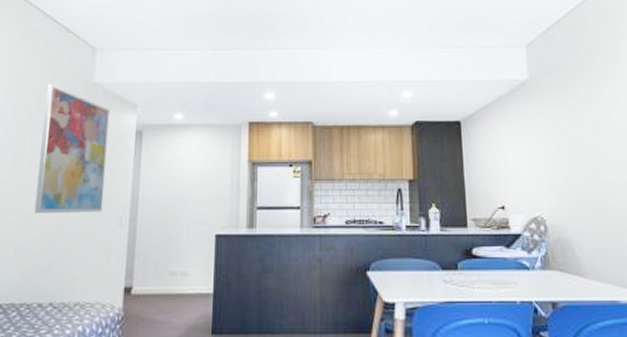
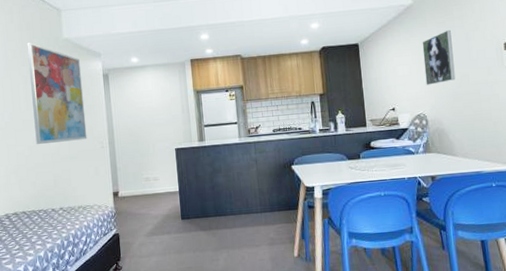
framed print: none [540,114,582,181] -> present [422,29,456,85]

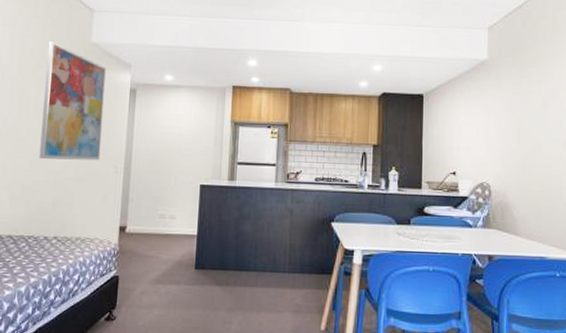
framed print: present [422,29,456,85] -> none [493,93,527,152]

